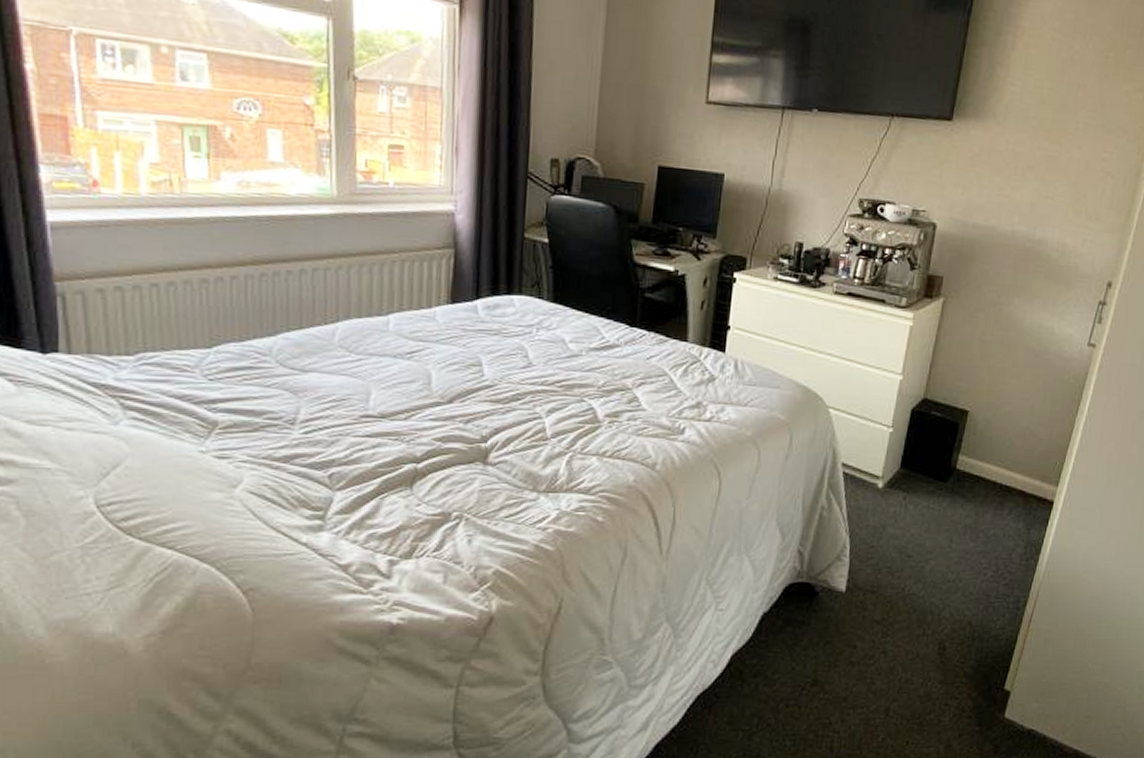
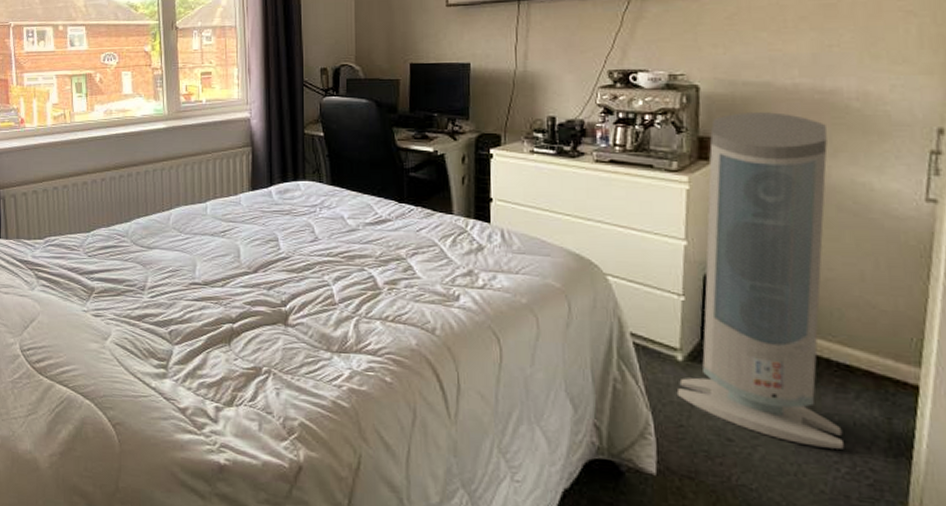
air purifier: none [873,254,1030,557] -> present [676,112,844,449]

